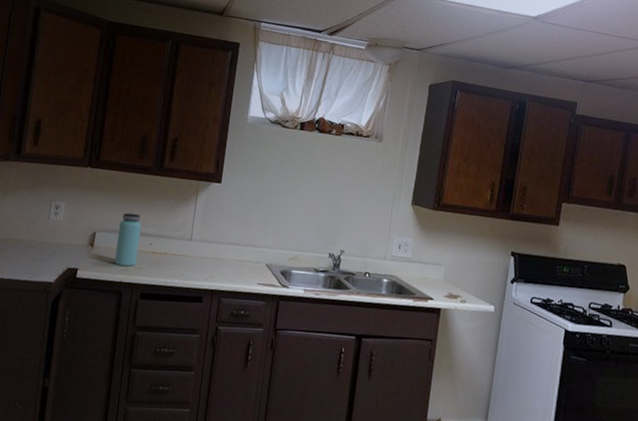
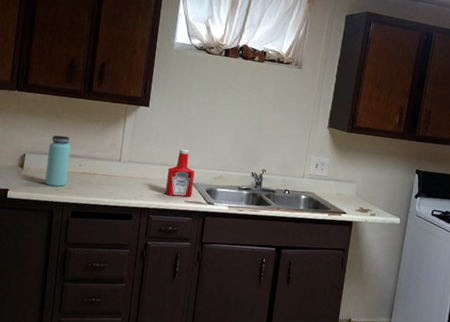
ketchup bottle: none [237,227,269,279] -> present [165,148,195,197]

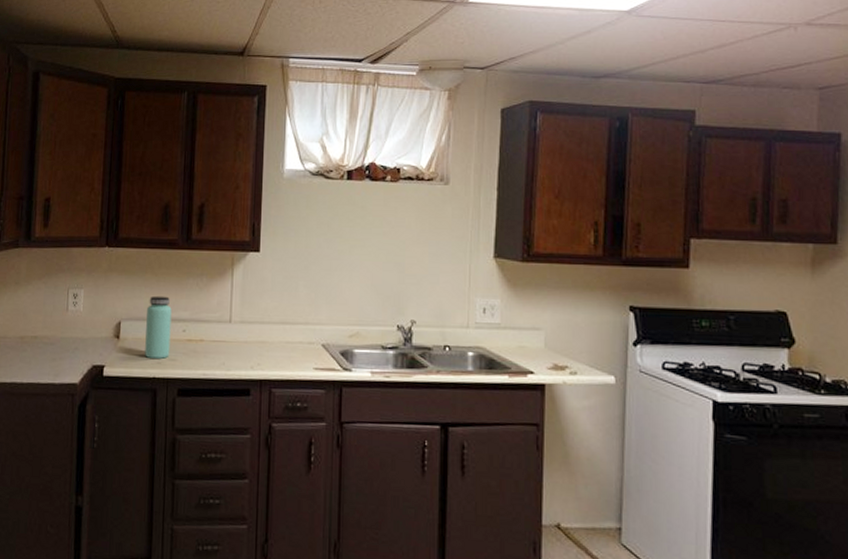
ketchup bottle: present [165,148,195,197] -> none [288,301,323,363]

